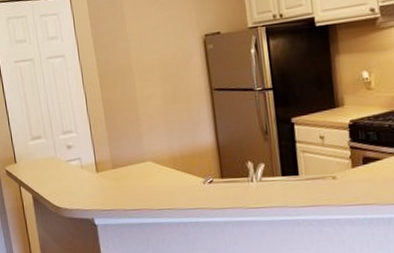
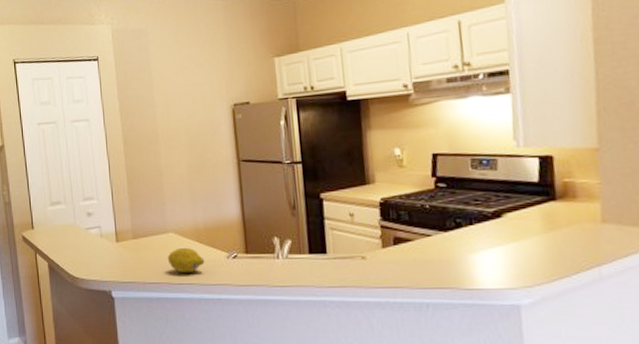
fruit: none [146,174,182,199] -> present [167,247,205,273]

